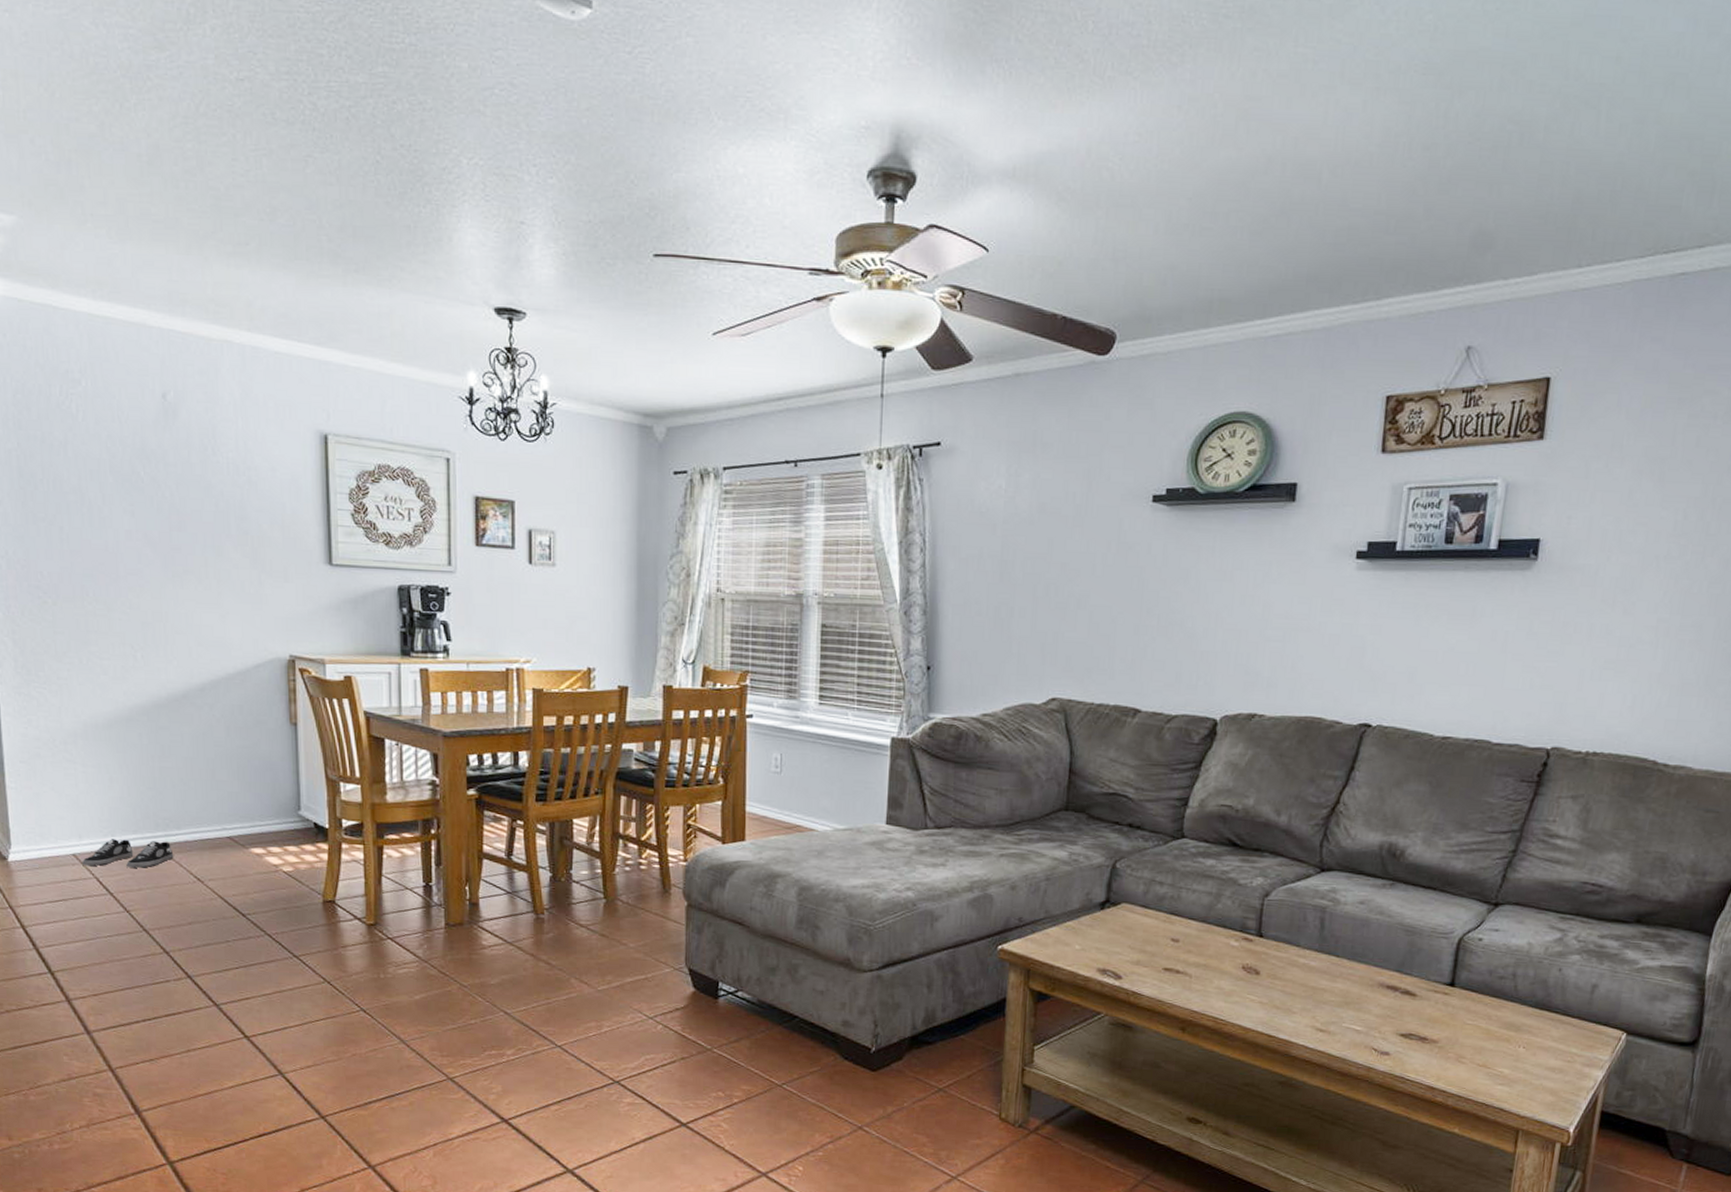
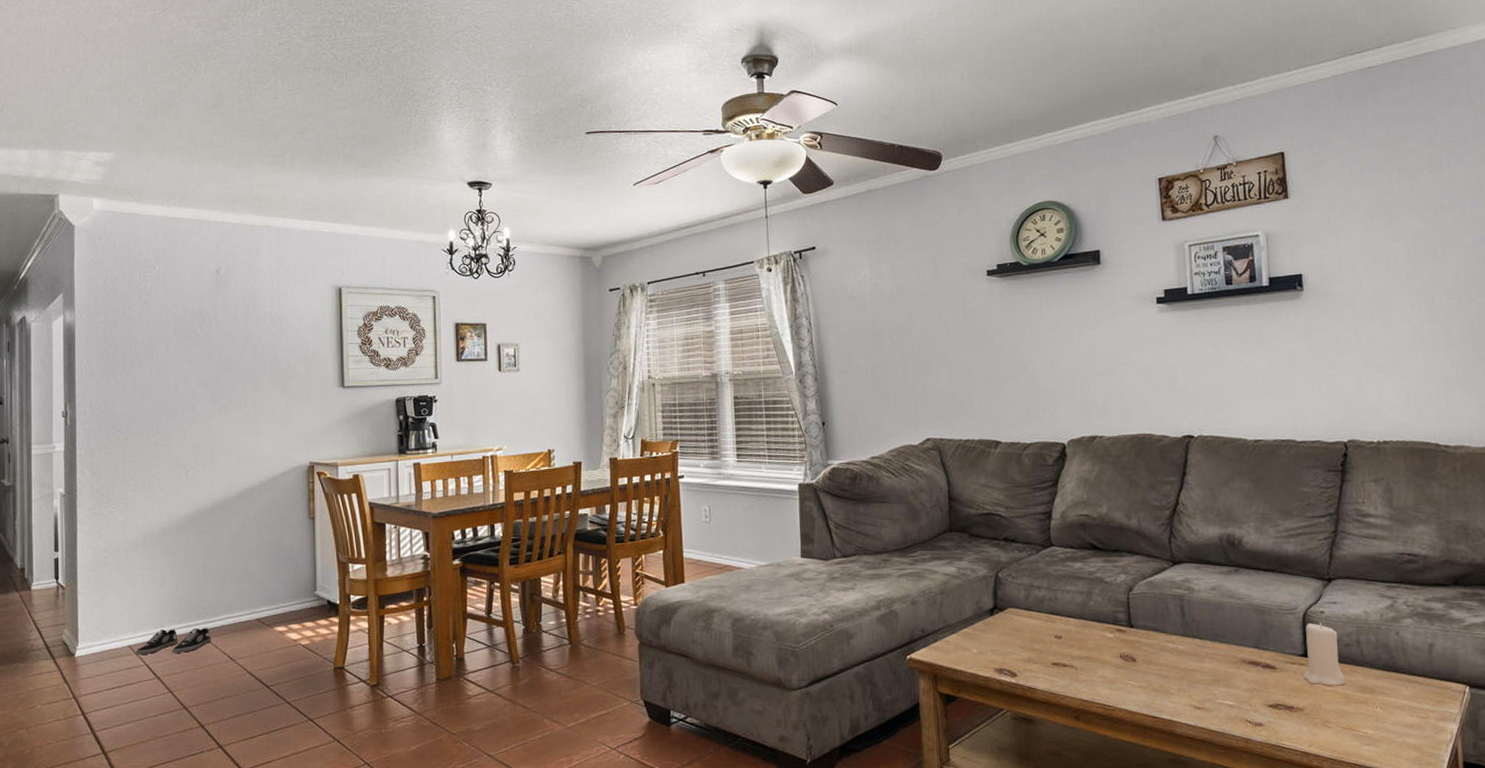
candle: none [1444,950,1493,1021] -> present [1303,622,1345,686]

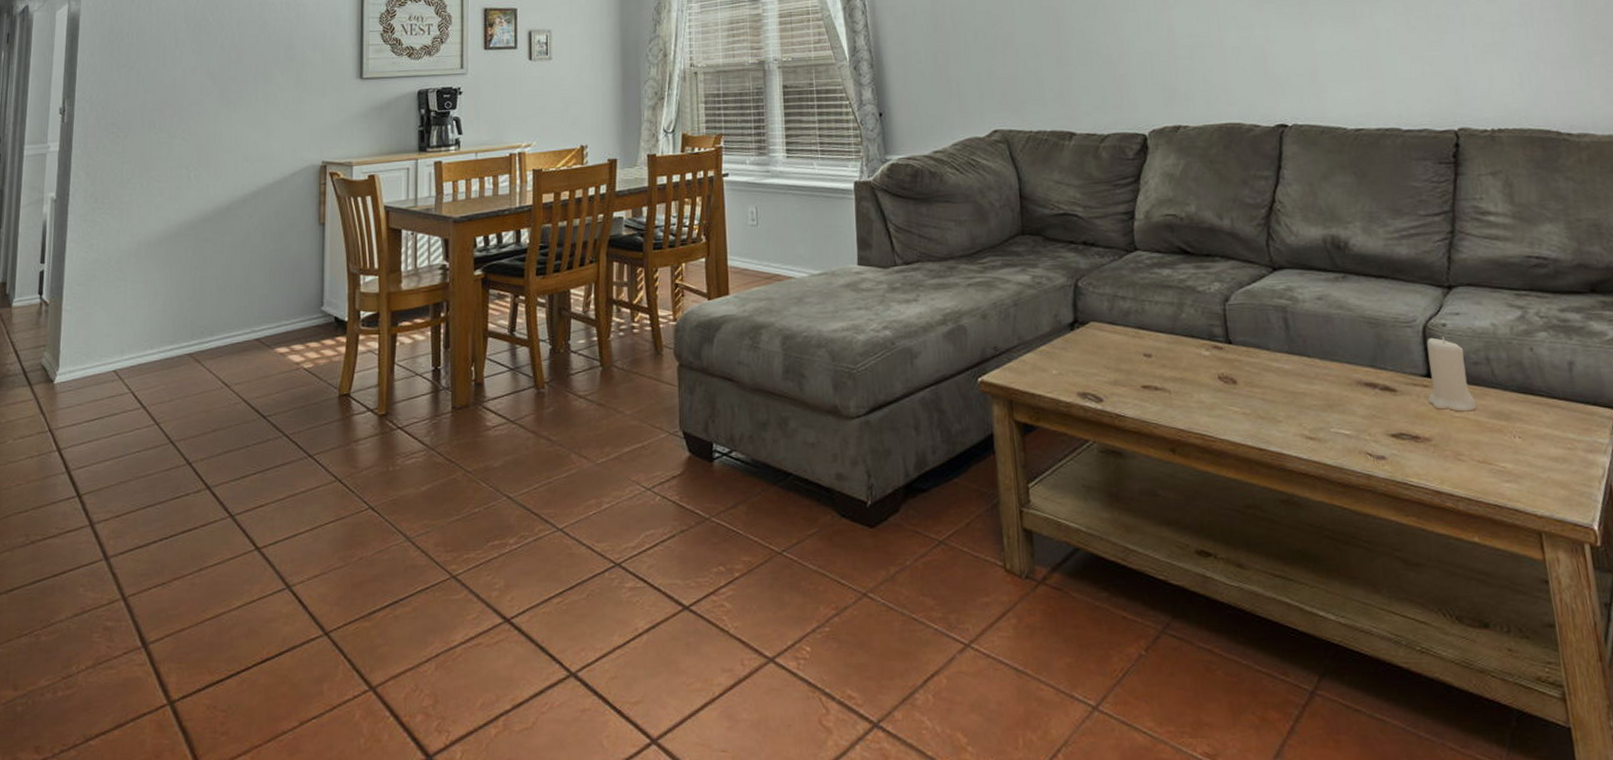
shoe: present [136,628,212,655] -> none [121,349,205,380]

